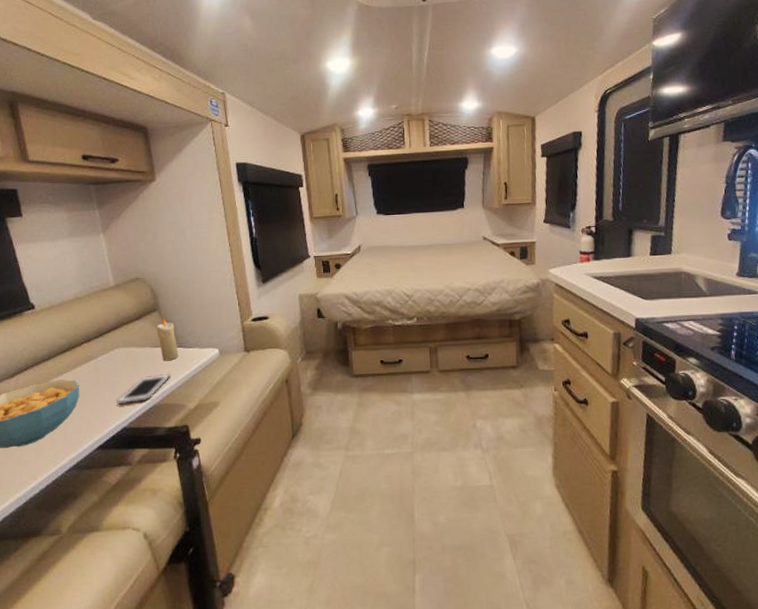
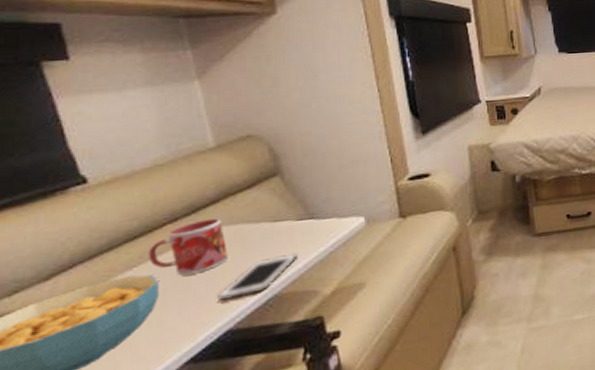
mug: none [72,341,124,383] -> present [148,218,228,276]
candle: present [156,317,178,361] -> none [277,183,309,238]

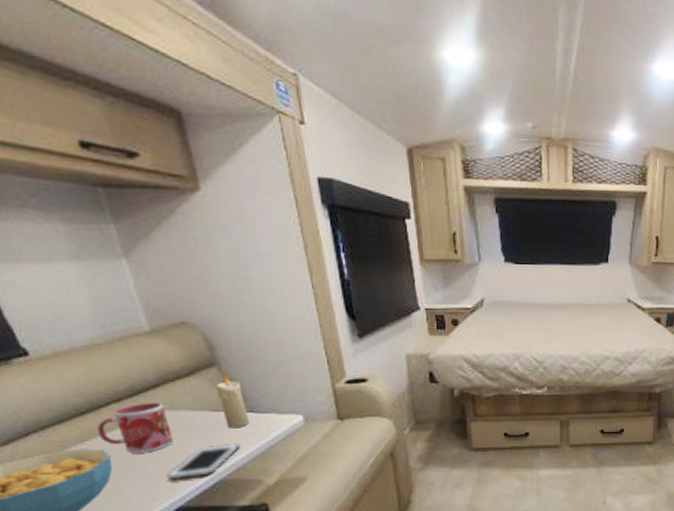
candle: none [277,183,309,238] -> present [216,374,249,429]

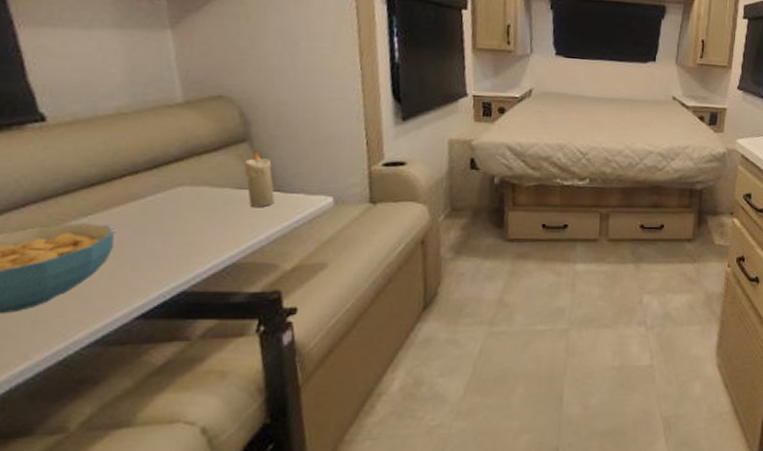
mug: present [97,402,174,453] -> none [105,176,189,231]
cell phone: present [167,444,240,479] -> none [174,224,260,261]

